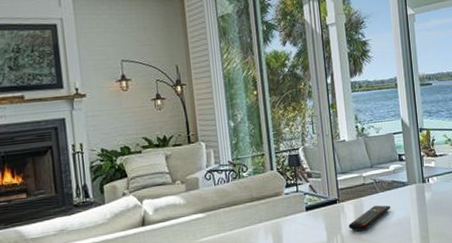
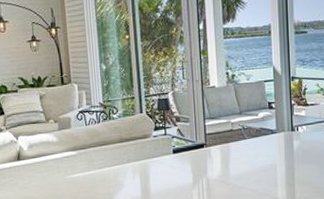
remote control: present [348,205,391,232] -> none [214,151,258,176]

